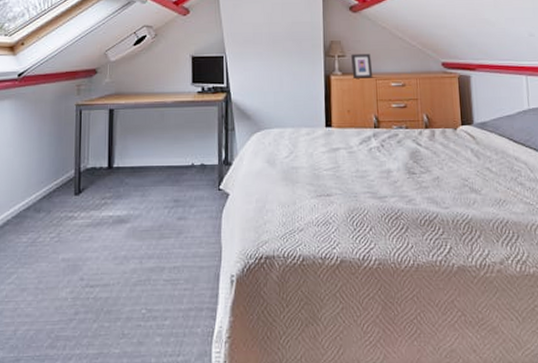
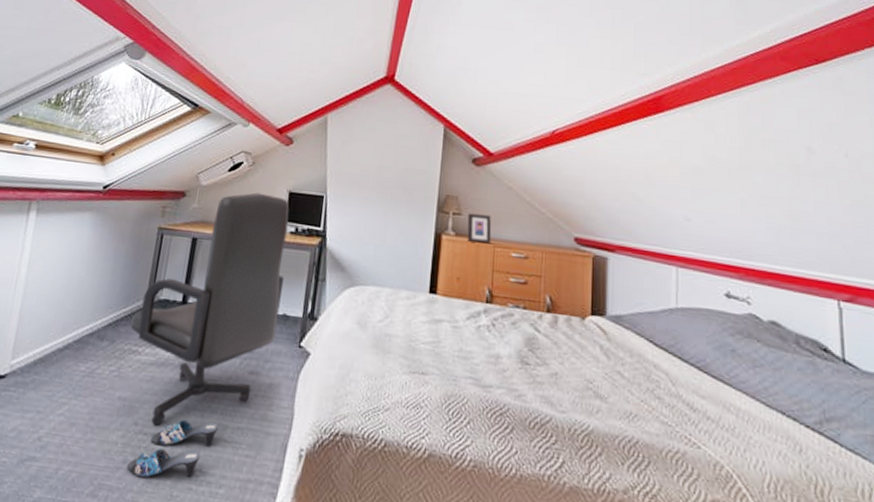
chair: none [64,61,198,278] -> present [131,192,290,426]
slippers: none [80,265,157,324] -> present [127,420,219,479]

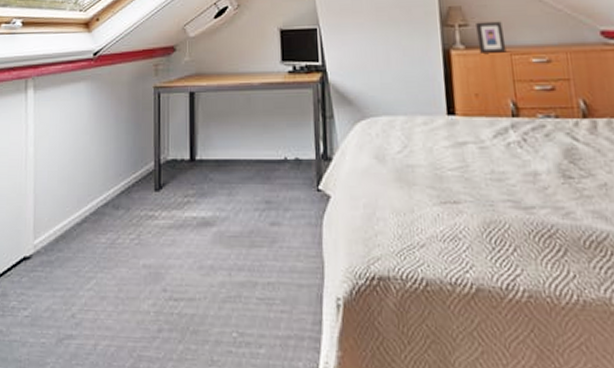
slippers: present [127,420,219,479] -> none [163,279,248,346]
chair: present [131,192,290,426] -> none [143,35,291,290]

